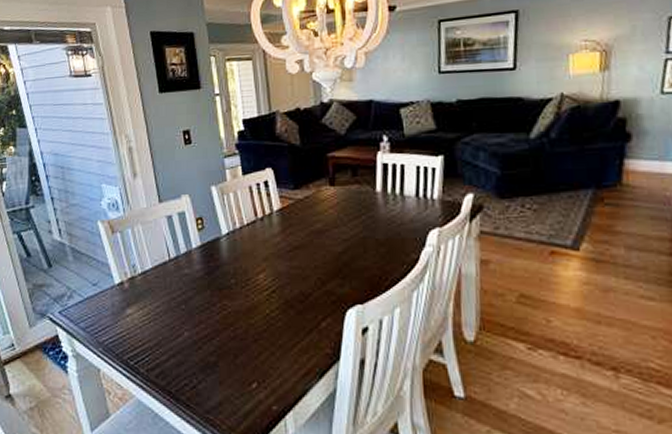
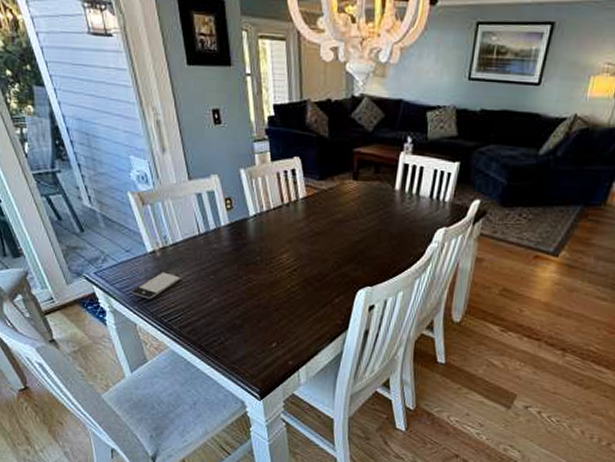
smartphone: none [96,303,151,338] -> present [131,270,182,299]

